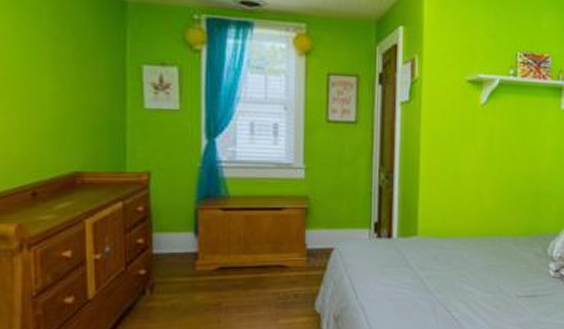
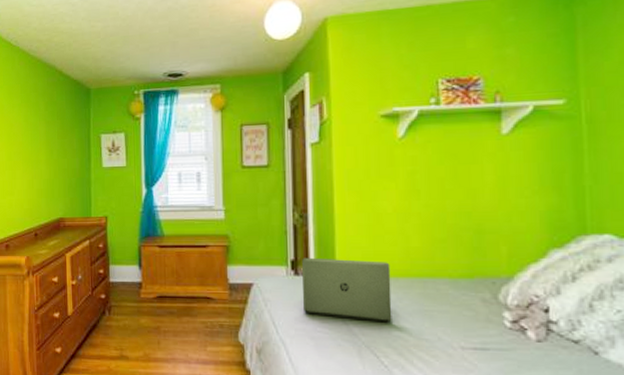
laptop: none [384,219,466,280] -> present [302,257,392,323]

